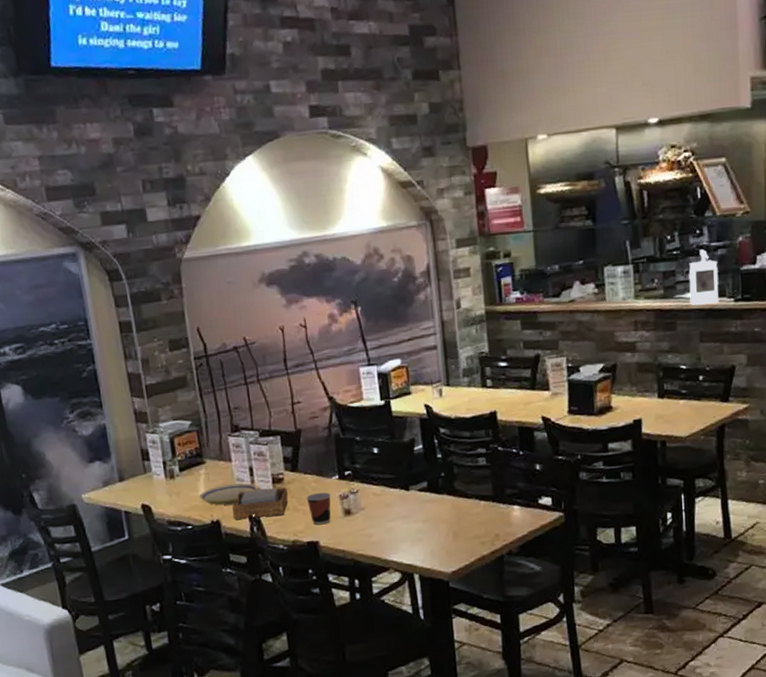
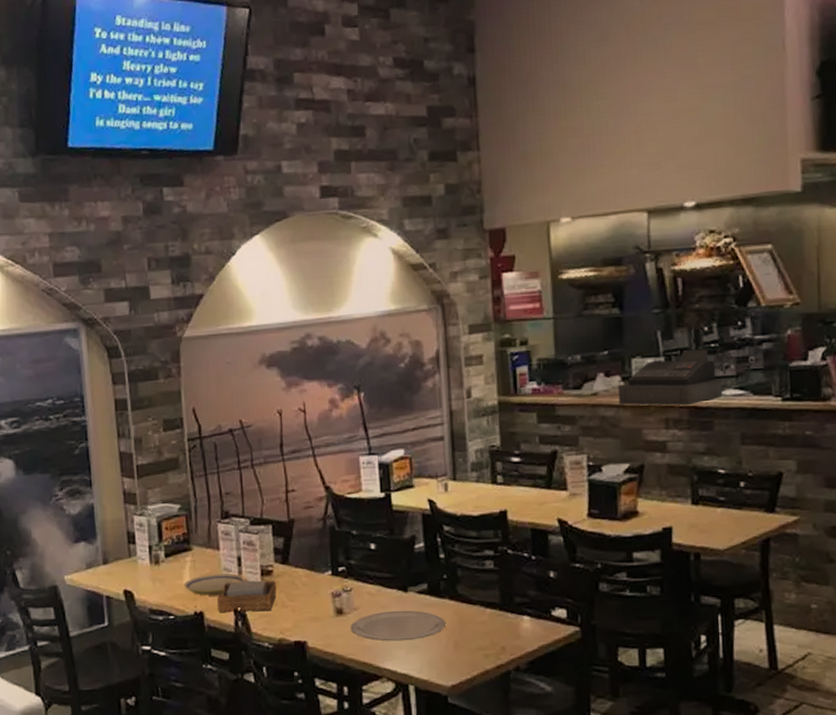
cup: present [306,492,331,525] -> none [295,588,322,624]
plate: none [358,507,445,536] -> present [350,610,446,641]
cash register: none [592,256,684,311] -> present [618,349,723,406]
tissue box: present [688,249,719,306] -> none [728,342,764,404]

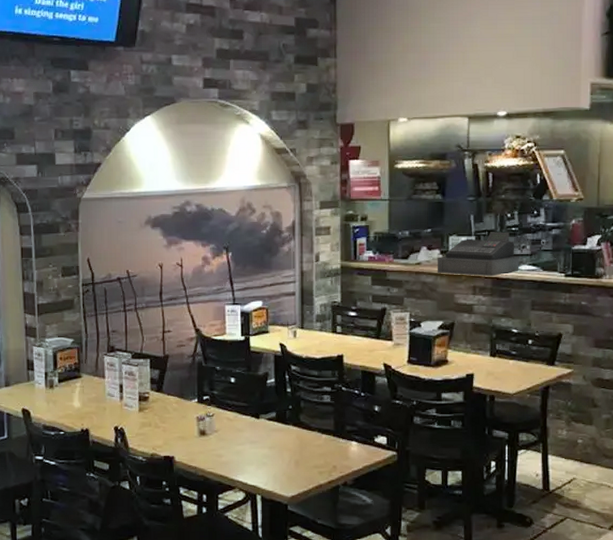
plate: present [184,573,247,595] -> none [74,398,127,415]
napkin holder: present [217,580,277,612] -> none [100,404,151,431]
plate: present [350,610,446,641] -> none [211,433,289,459]

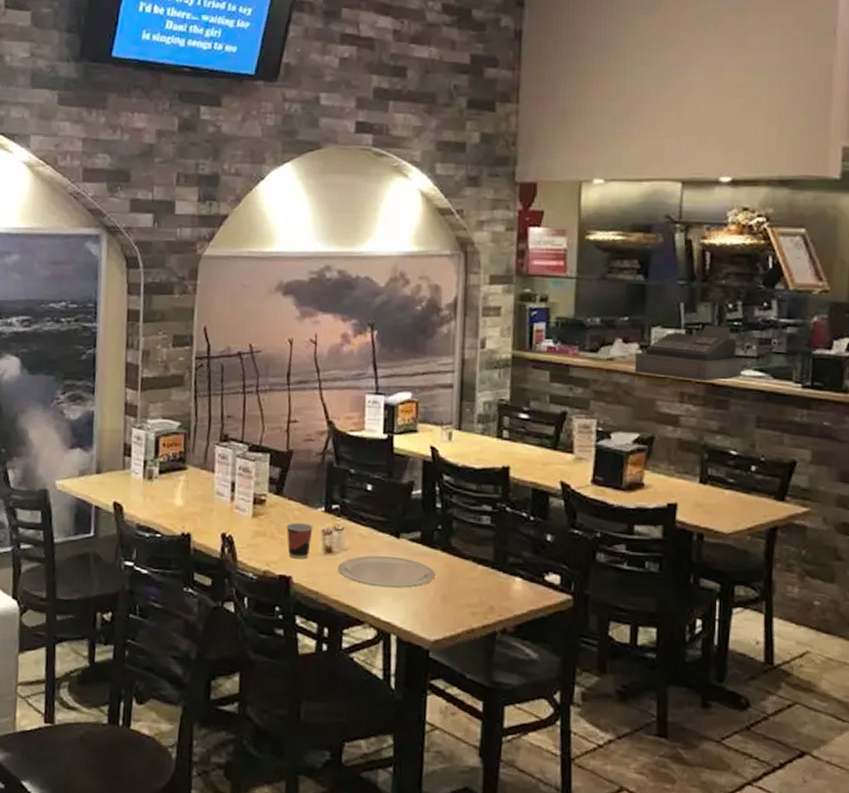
cup: none [167,413,189,442] -> present [286,522,313,559]
plate: none [211,433,289,459] -> present [337,555,435,588]

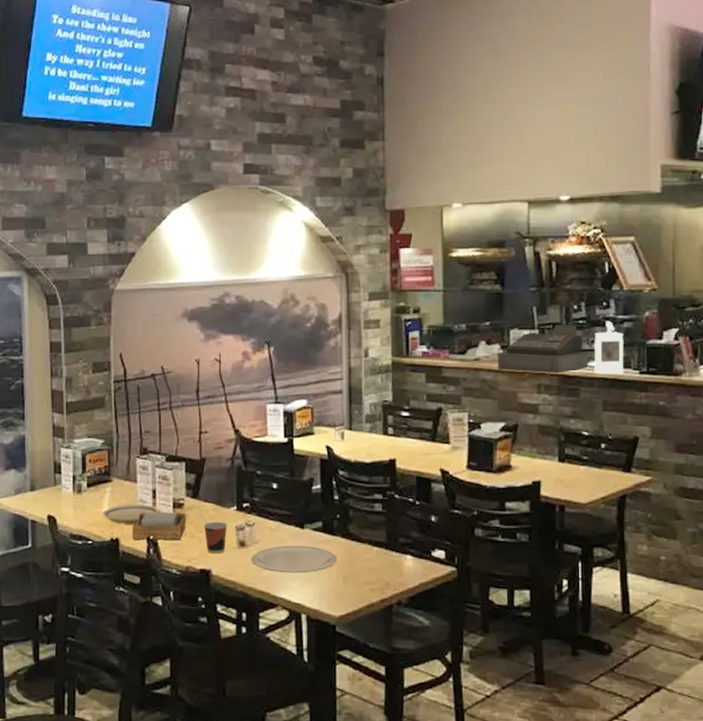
plate: none [175,496,238,518] -> present [103,505,160,523]
napkin holder: none [205,507,267,541] -> present [131,512,186,541]
tissue box: none [749,324,786,387] -> present [594,321,624,375]

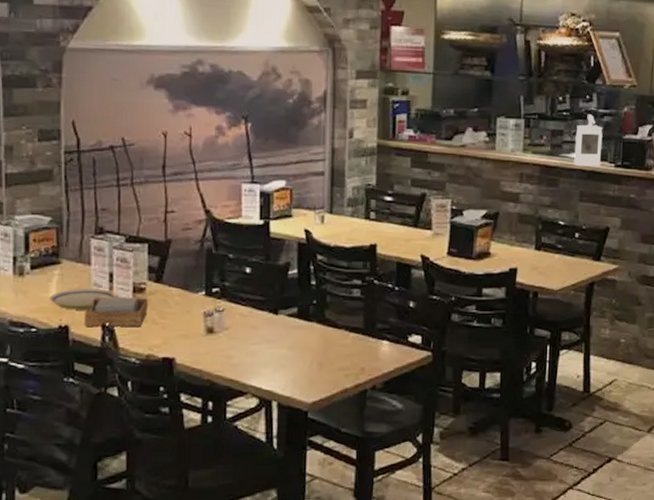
cup: present [203,521,227,554] -> none [167,307,194,341]
plate: present [251,545,337,573] -> none [219,331,312,360]
cash register: present [497,325,588,374] -> none [482,115,569,164]

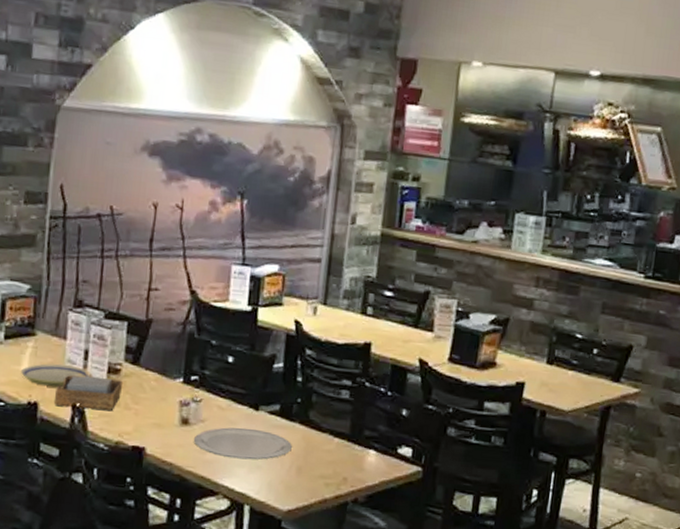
plate: none [219,331,312,360] -> present [193,427,292,460]
tissue box: present [574,114,603,167] -> none [598,216,634,276]

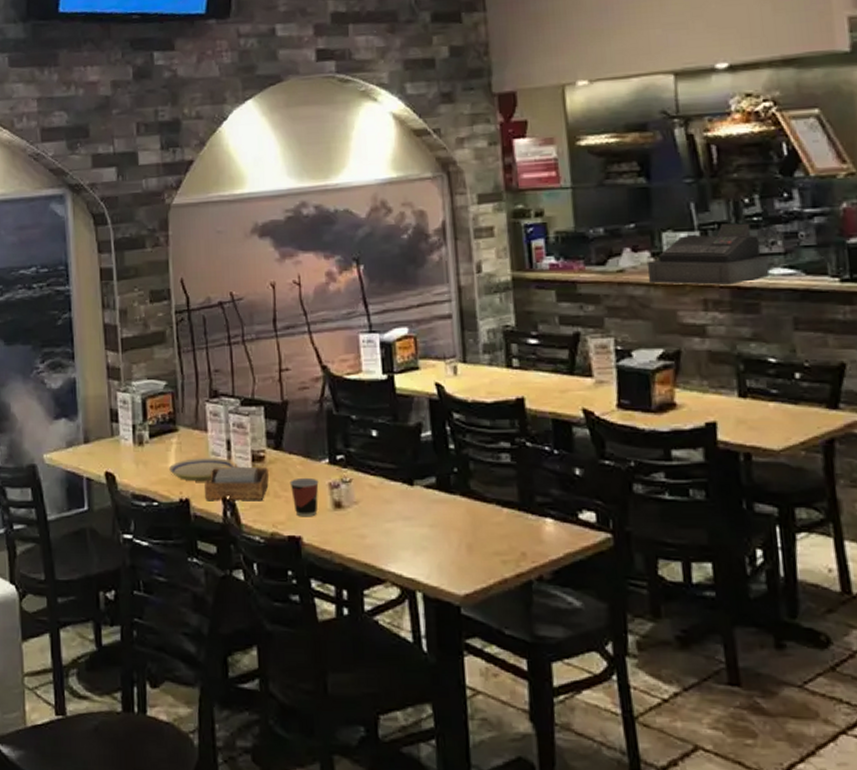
cup: none [141,393,170,430] -> present [289,477,319,517]
plate: present [193,427,292,460] -> none [349,506,457,541]
cash register: none [496,214,595,268] -> present [648,223,770,286]

